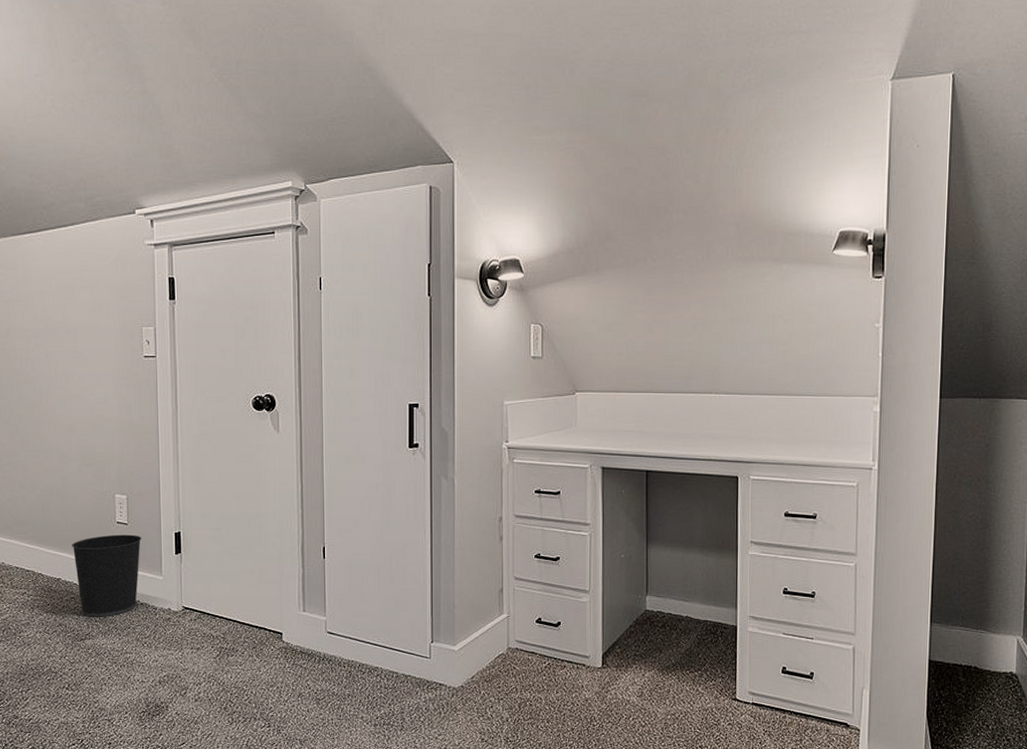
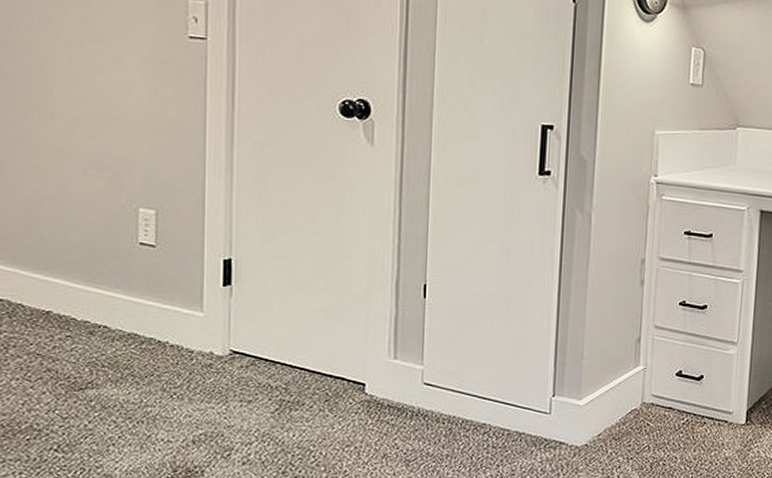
wastebasket: present [72,534,142,617] -> none [70,258,176,361]

